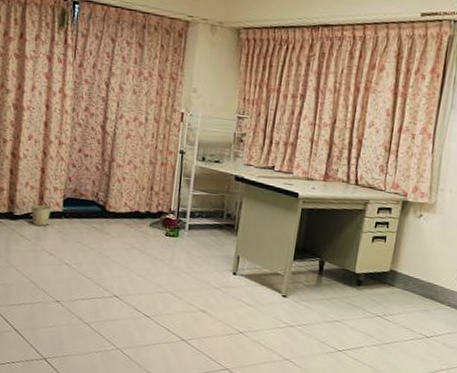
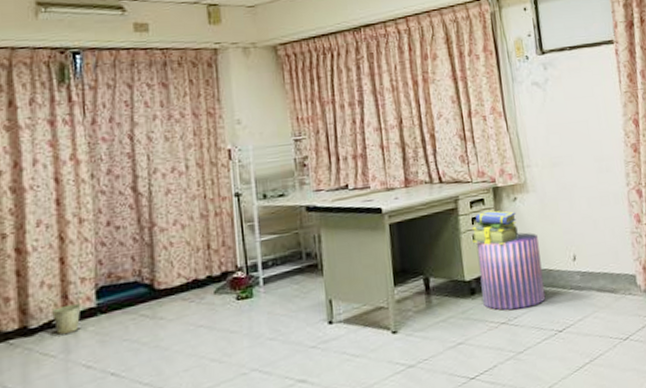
pouf: none [366,243,432,311] -> present [476,232,546,310]
stack of books: none [371,219,418,253] -> present [471,210,518,246]

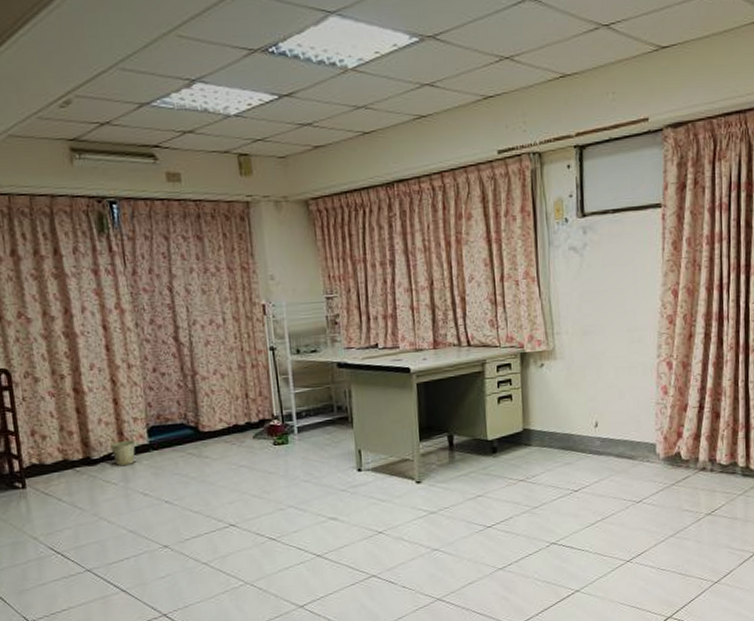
stack of books: present [471,210,518,246] -> none [497,375,543,409]
pouf: present [476,232,546,310] -> none [500,398,565,469]

